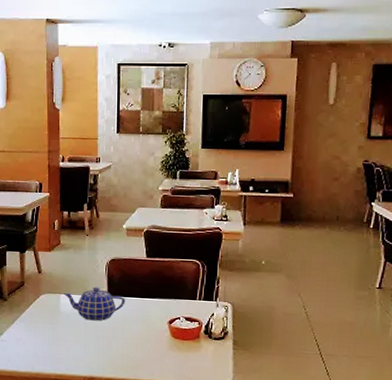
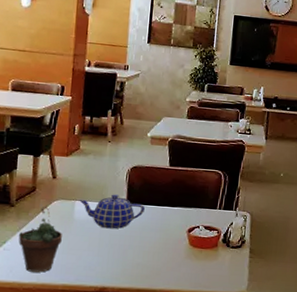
succulent plant: none [13,300,51,362] -> present [18,207,62,273]

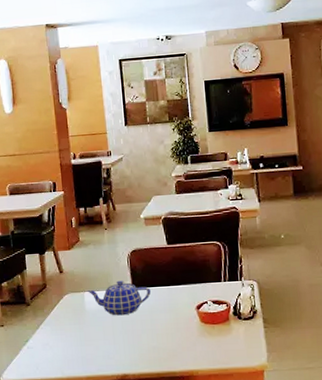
succulent plant: present [18,207,62,273] -> none [39,302,78,367]

